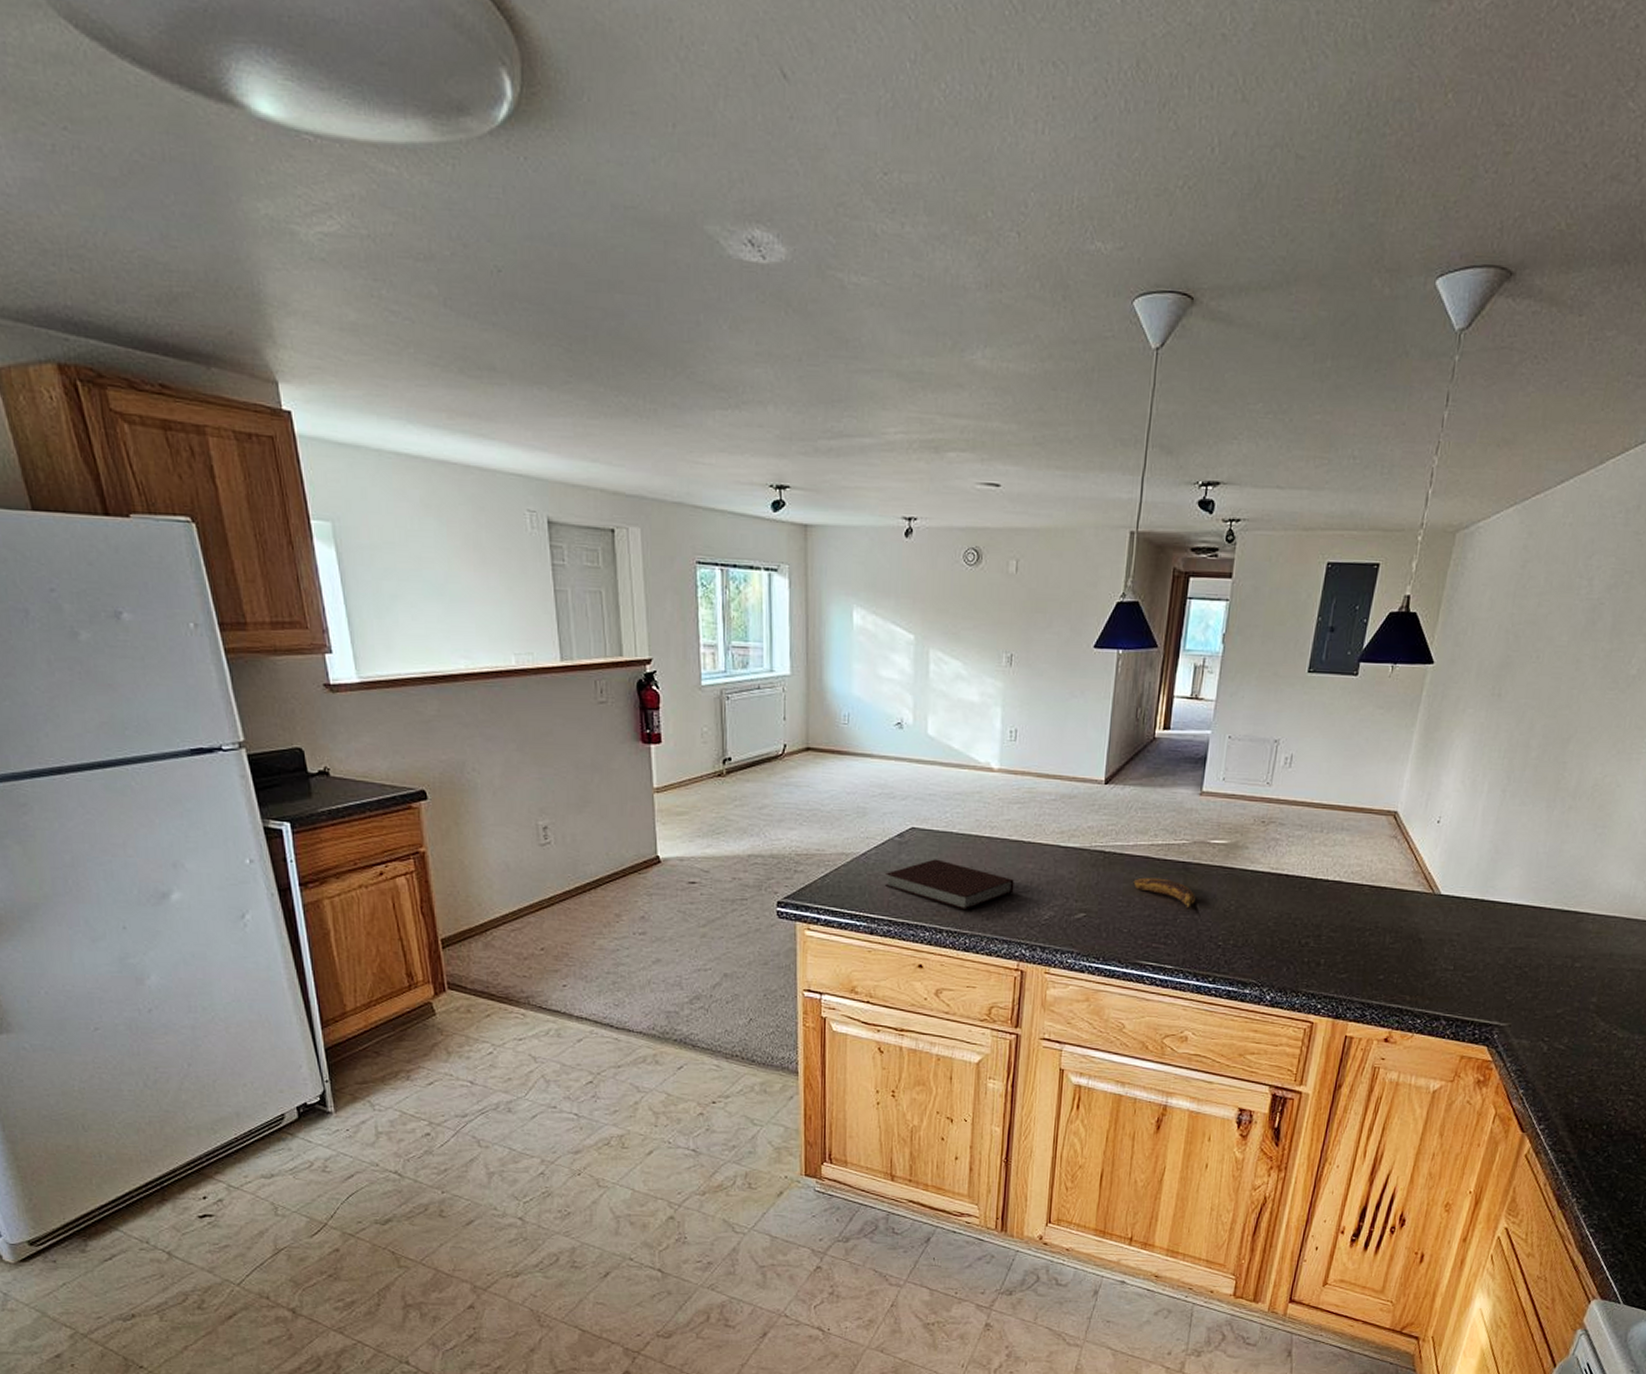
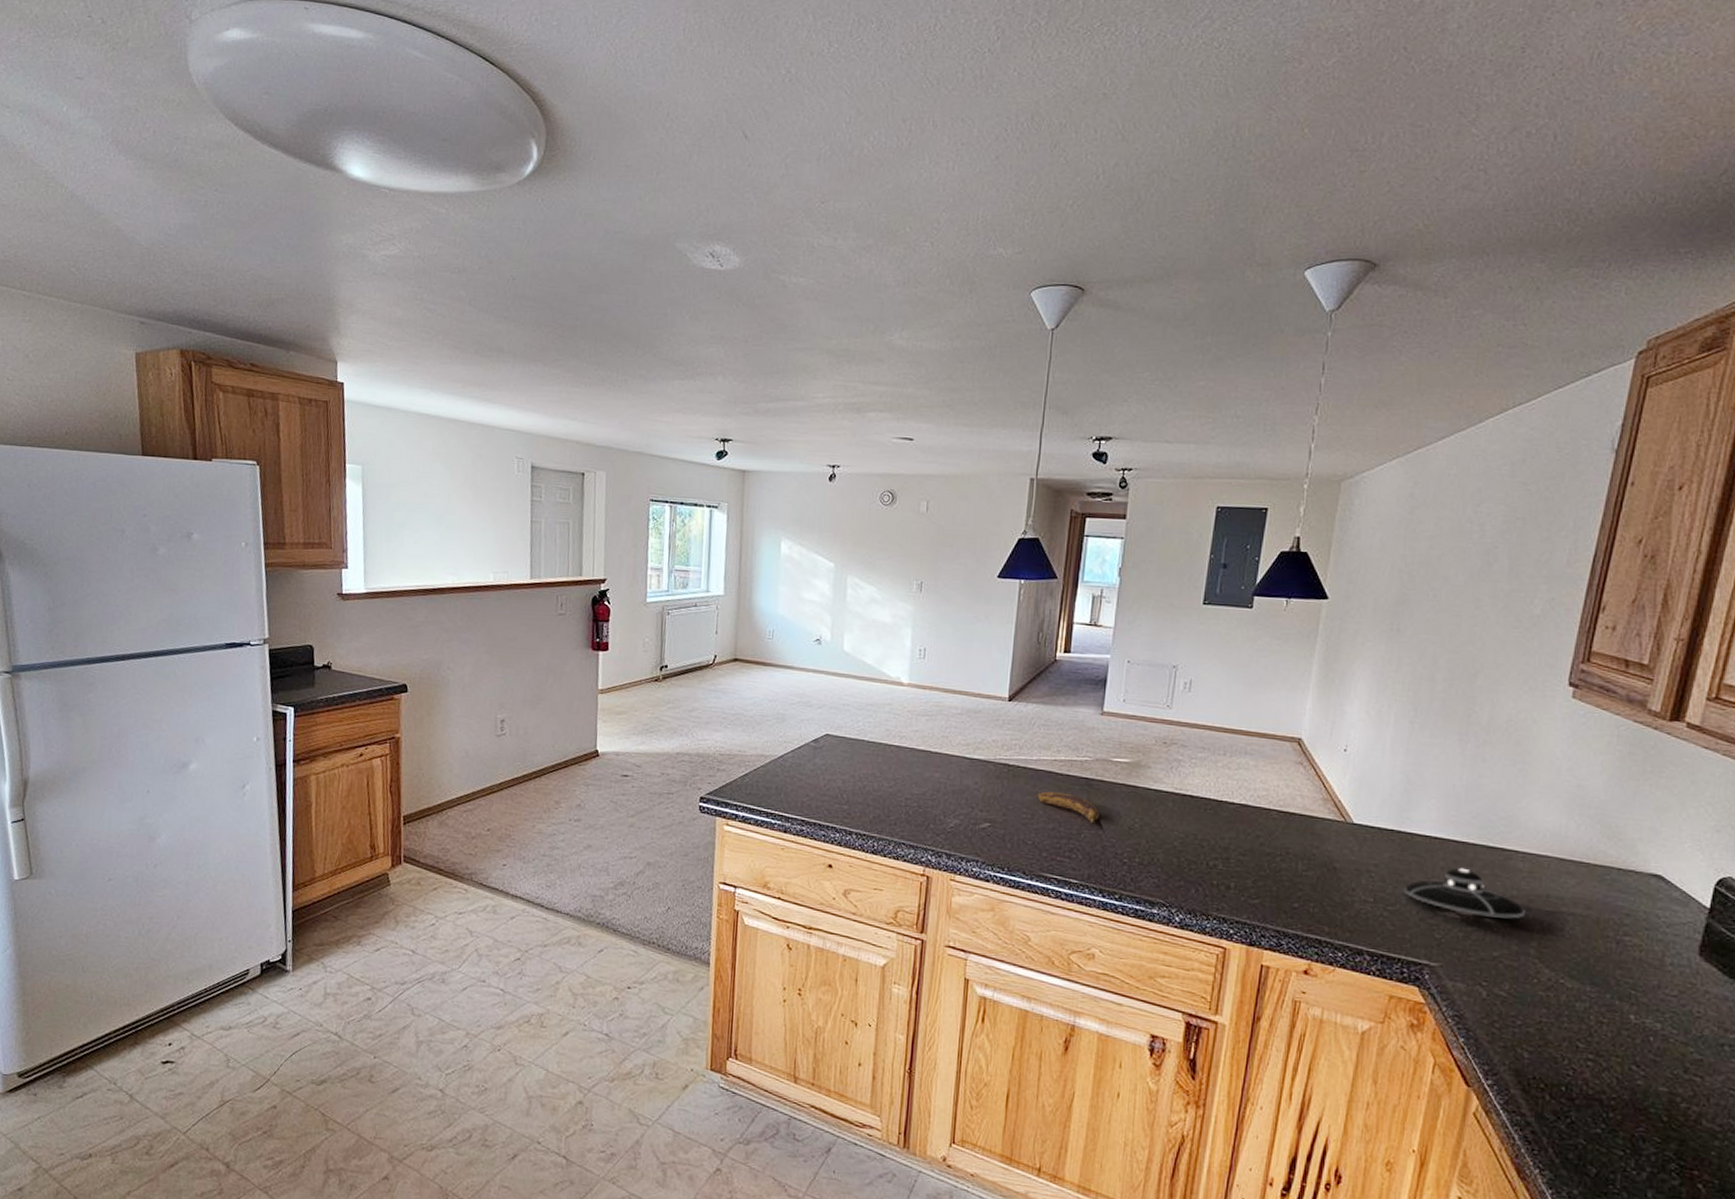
notebook: present [885,859,1014,910] -> none [800,764,922,814]
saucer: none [1481,932,1590,978] -> present [1403,867,1525,919]

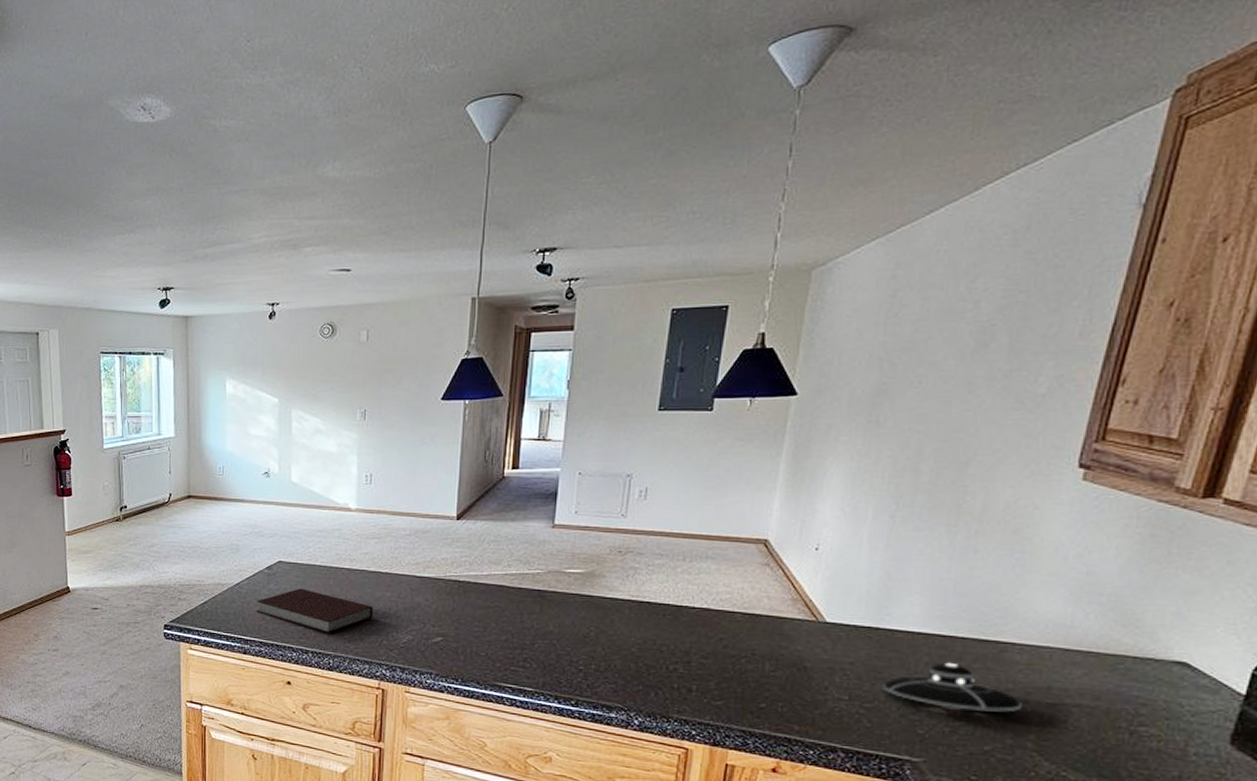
notebook: none [800,764,922,814] -> present [256,588,373,633]
banana: present [1037,791,1099,825] -> none [489,604,553,635]

